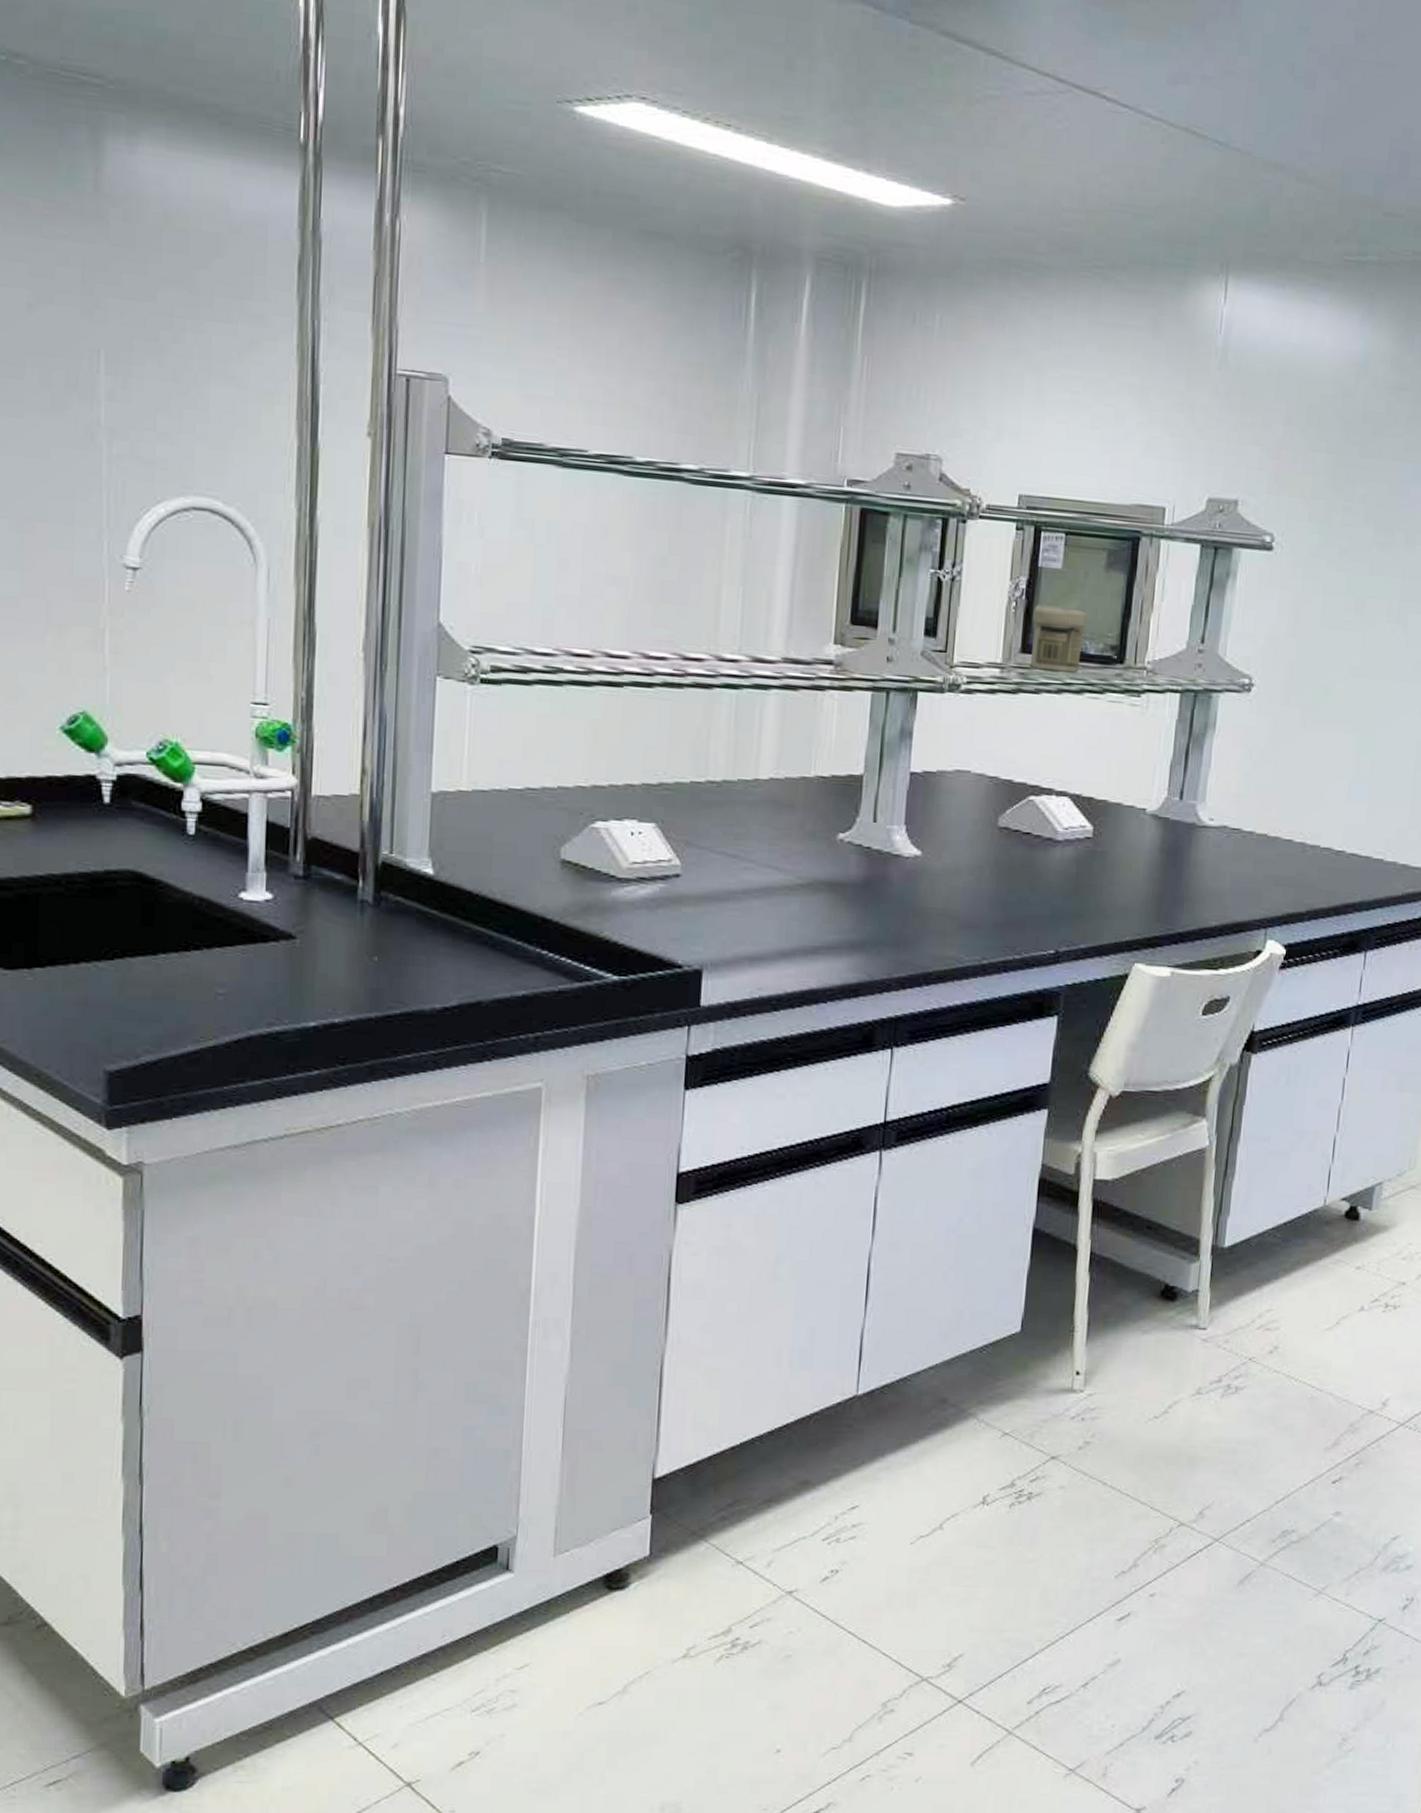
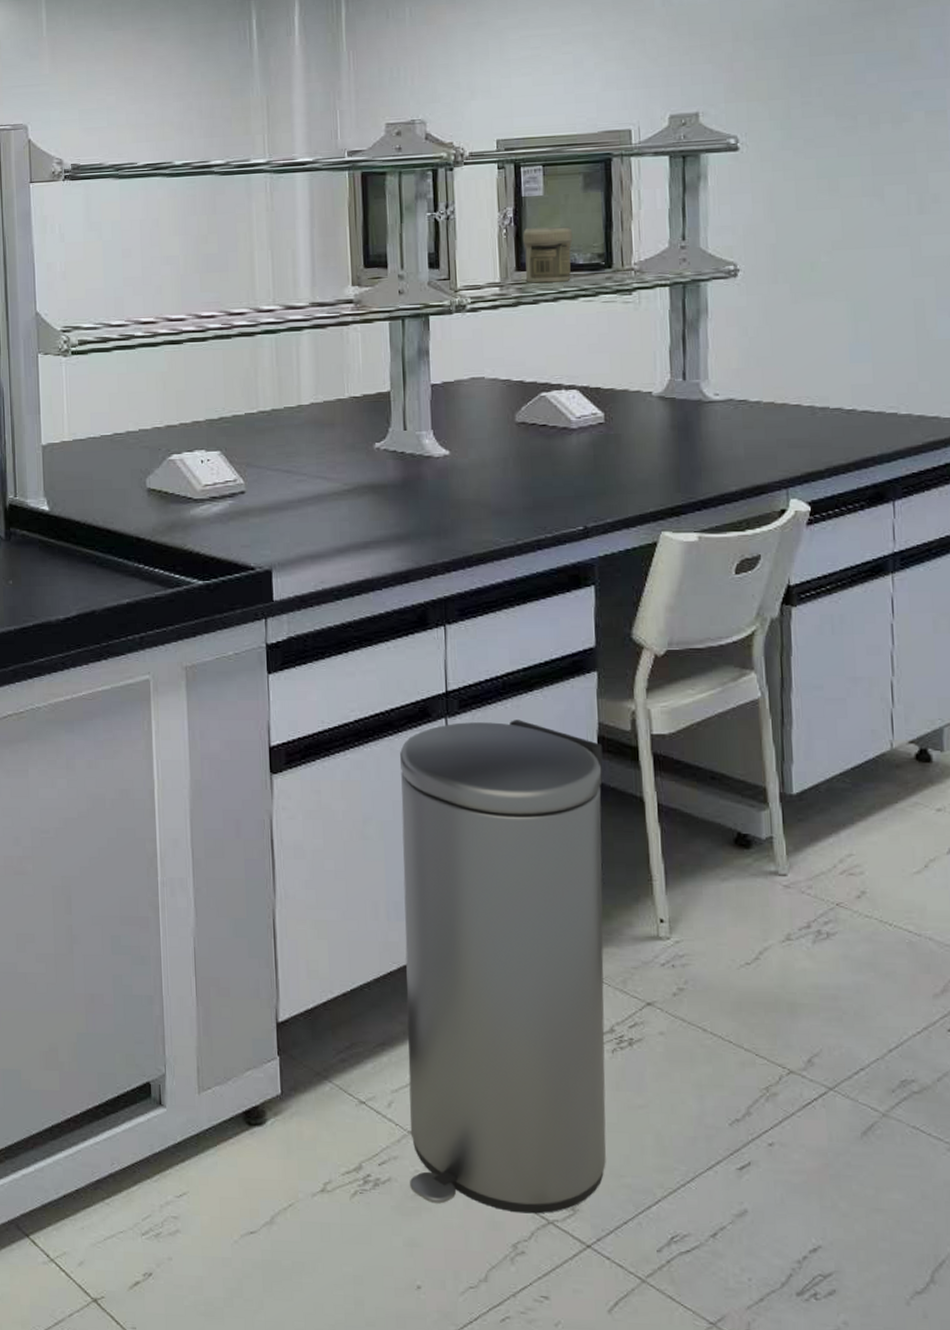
pedal bin: none [780,1156,1042,1671] -> present [400,720,606,1214]

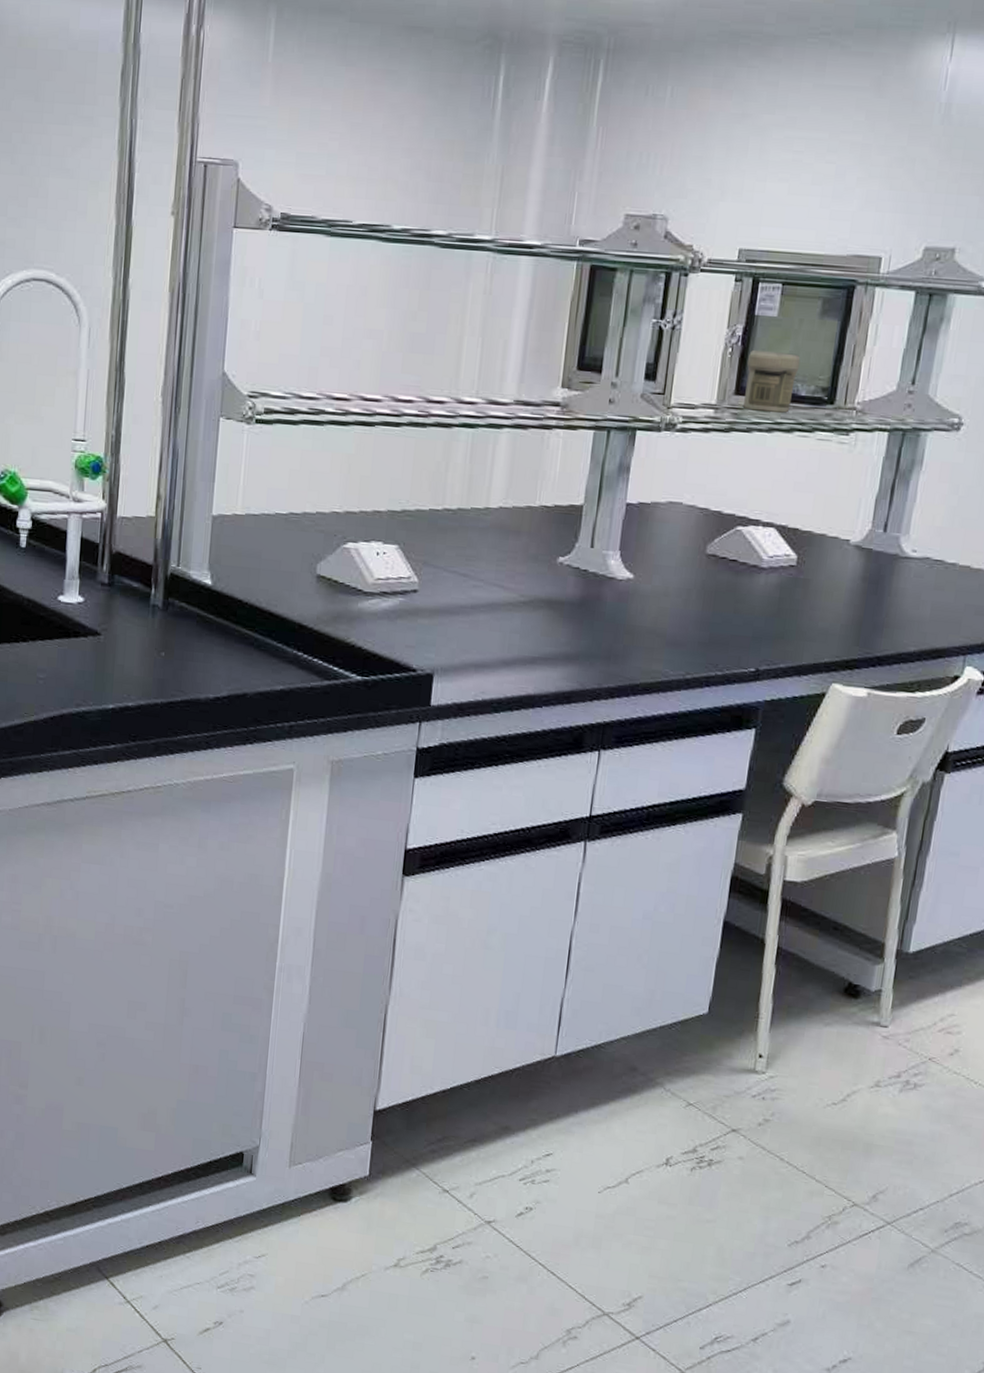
pedal bin: present [400,720,606,1214] -> none [478,847,734,1306]

